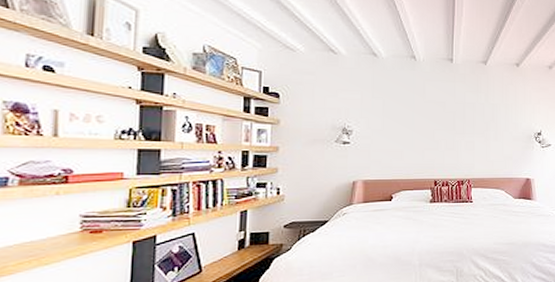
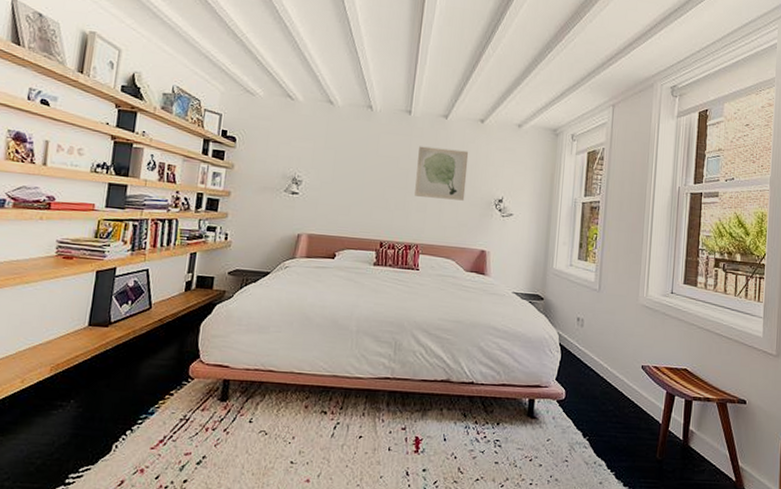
wall art: none [463,90,508,136] -> present [415,146,469,201]

